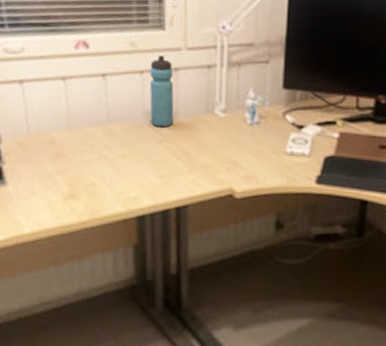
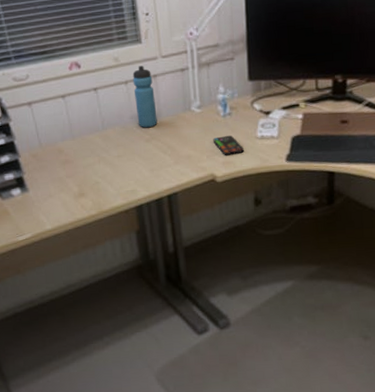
smartphone: none [236,147,271,169] -> present [213,136,245,155]

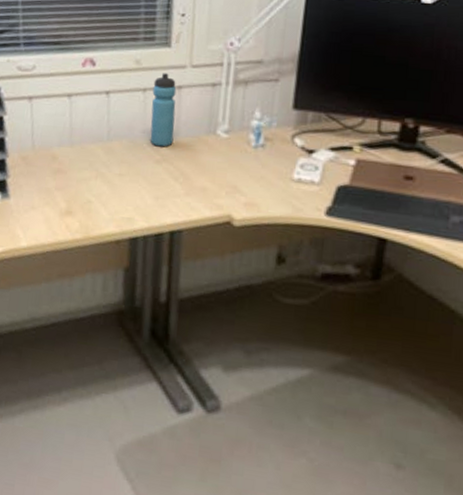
smartphone: present [213,136,245,155] -> none [237,171,275,196]

